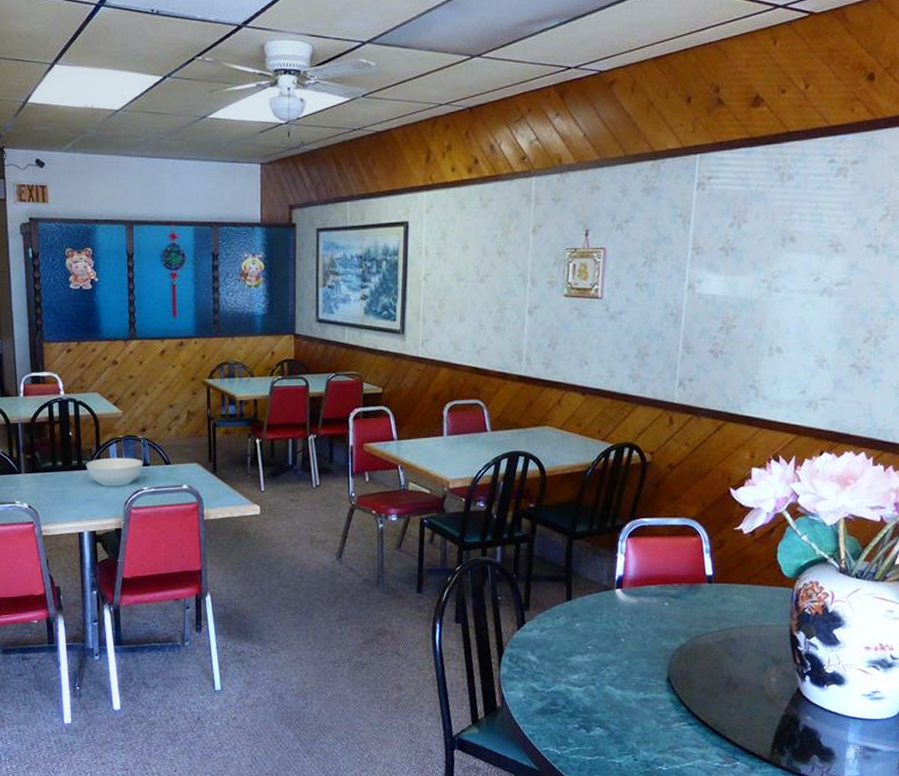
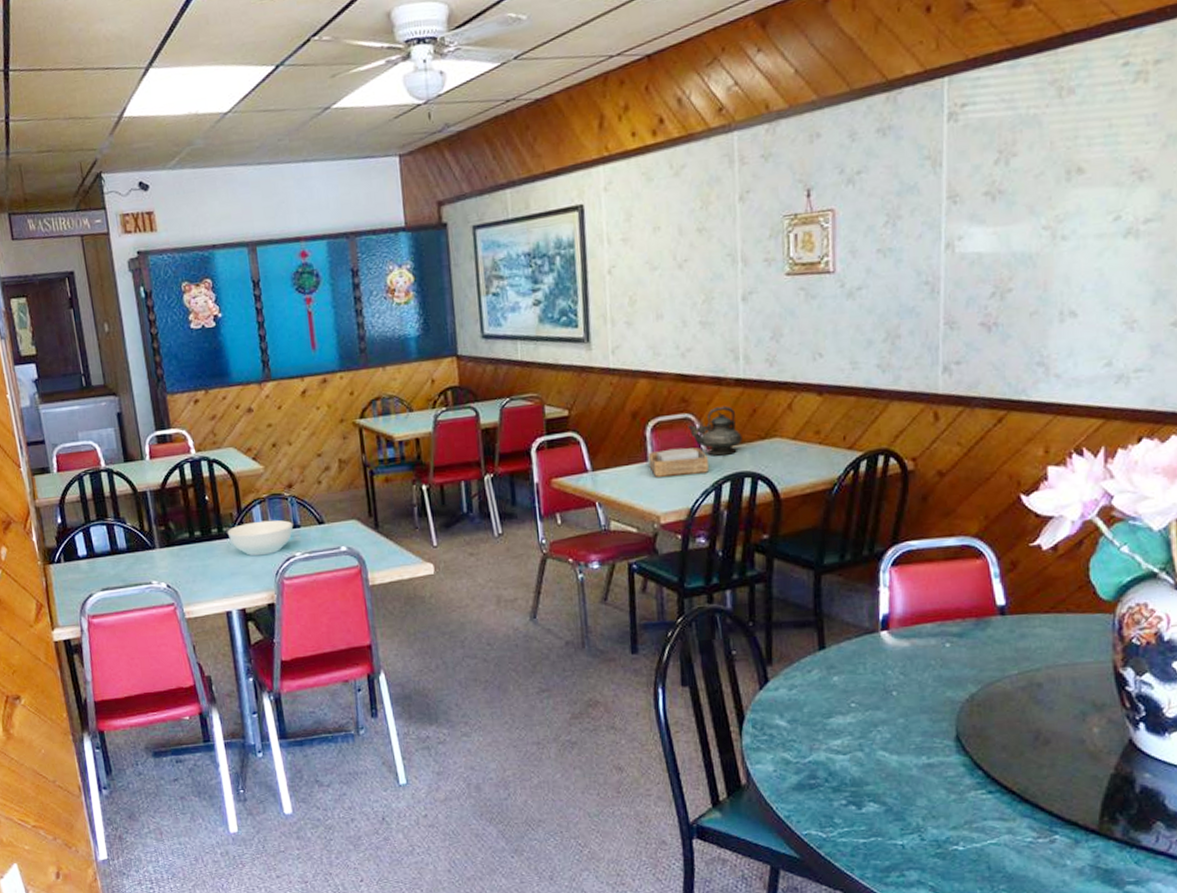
napkin holder: none [444,427,492,450] -> present [648,447,710,477]
teapot: none [477,396,520,438] -> present [687,405,742,457]

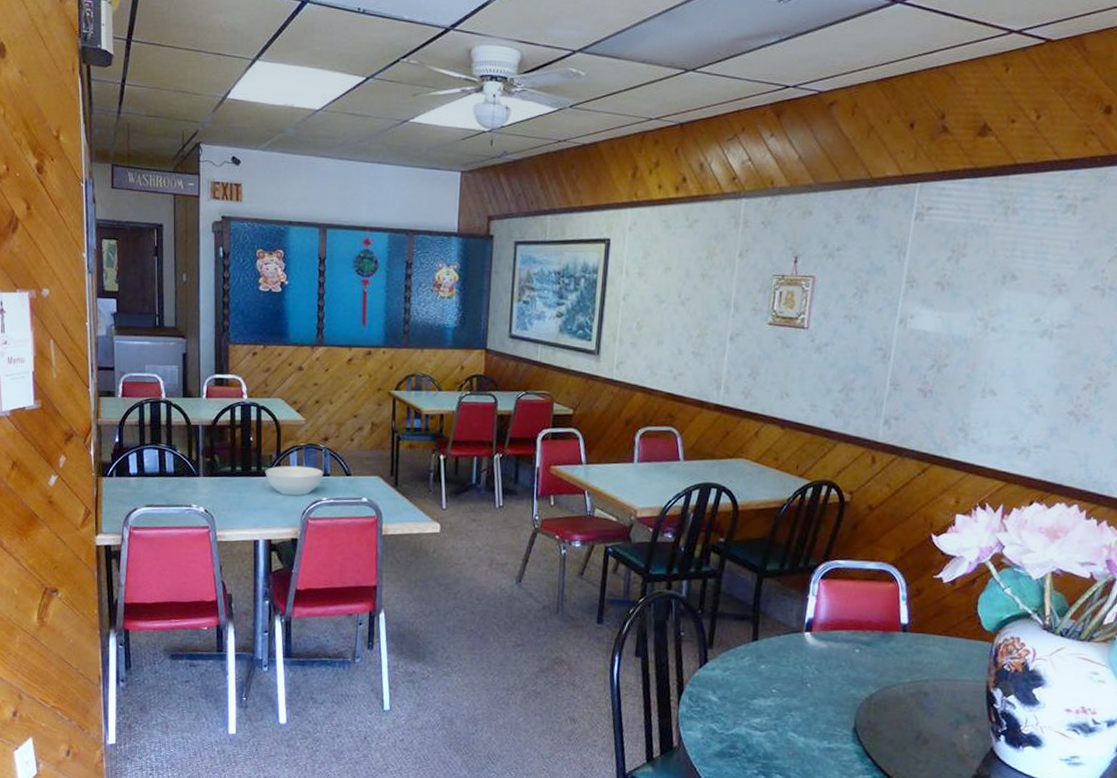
napkin holder: present [648,447,710,477] -> none [634,455,684,479]
teapot: present [687,405,742,457] -> none [670,425,714,468]

